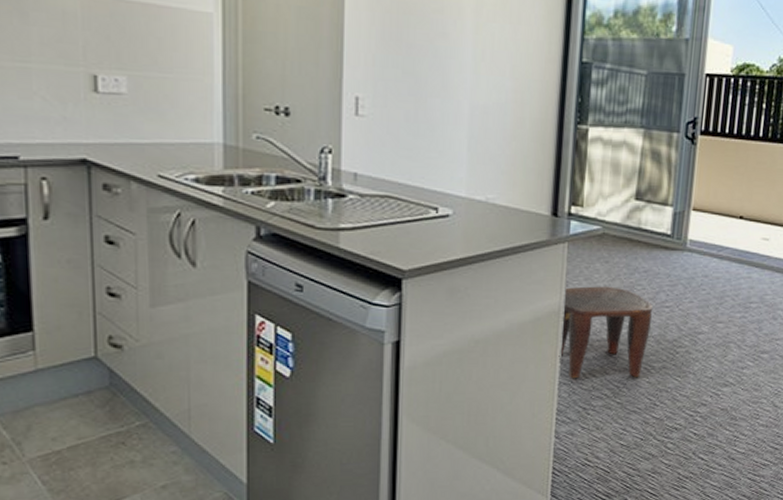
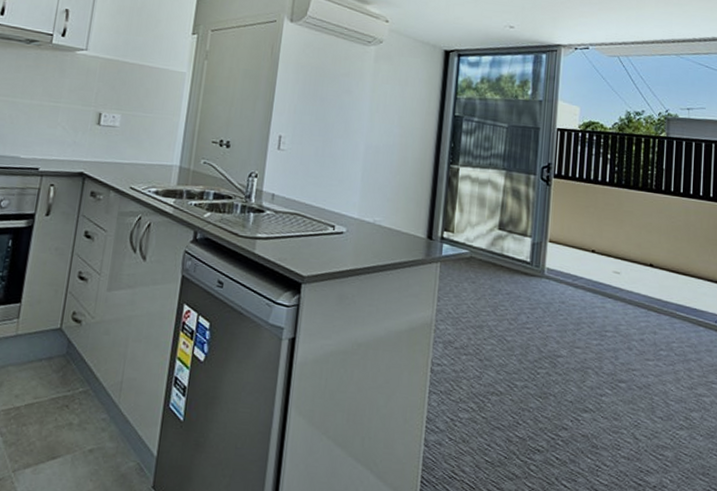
stool: present [558,286,654,379] -> none [430,302,515,394]

